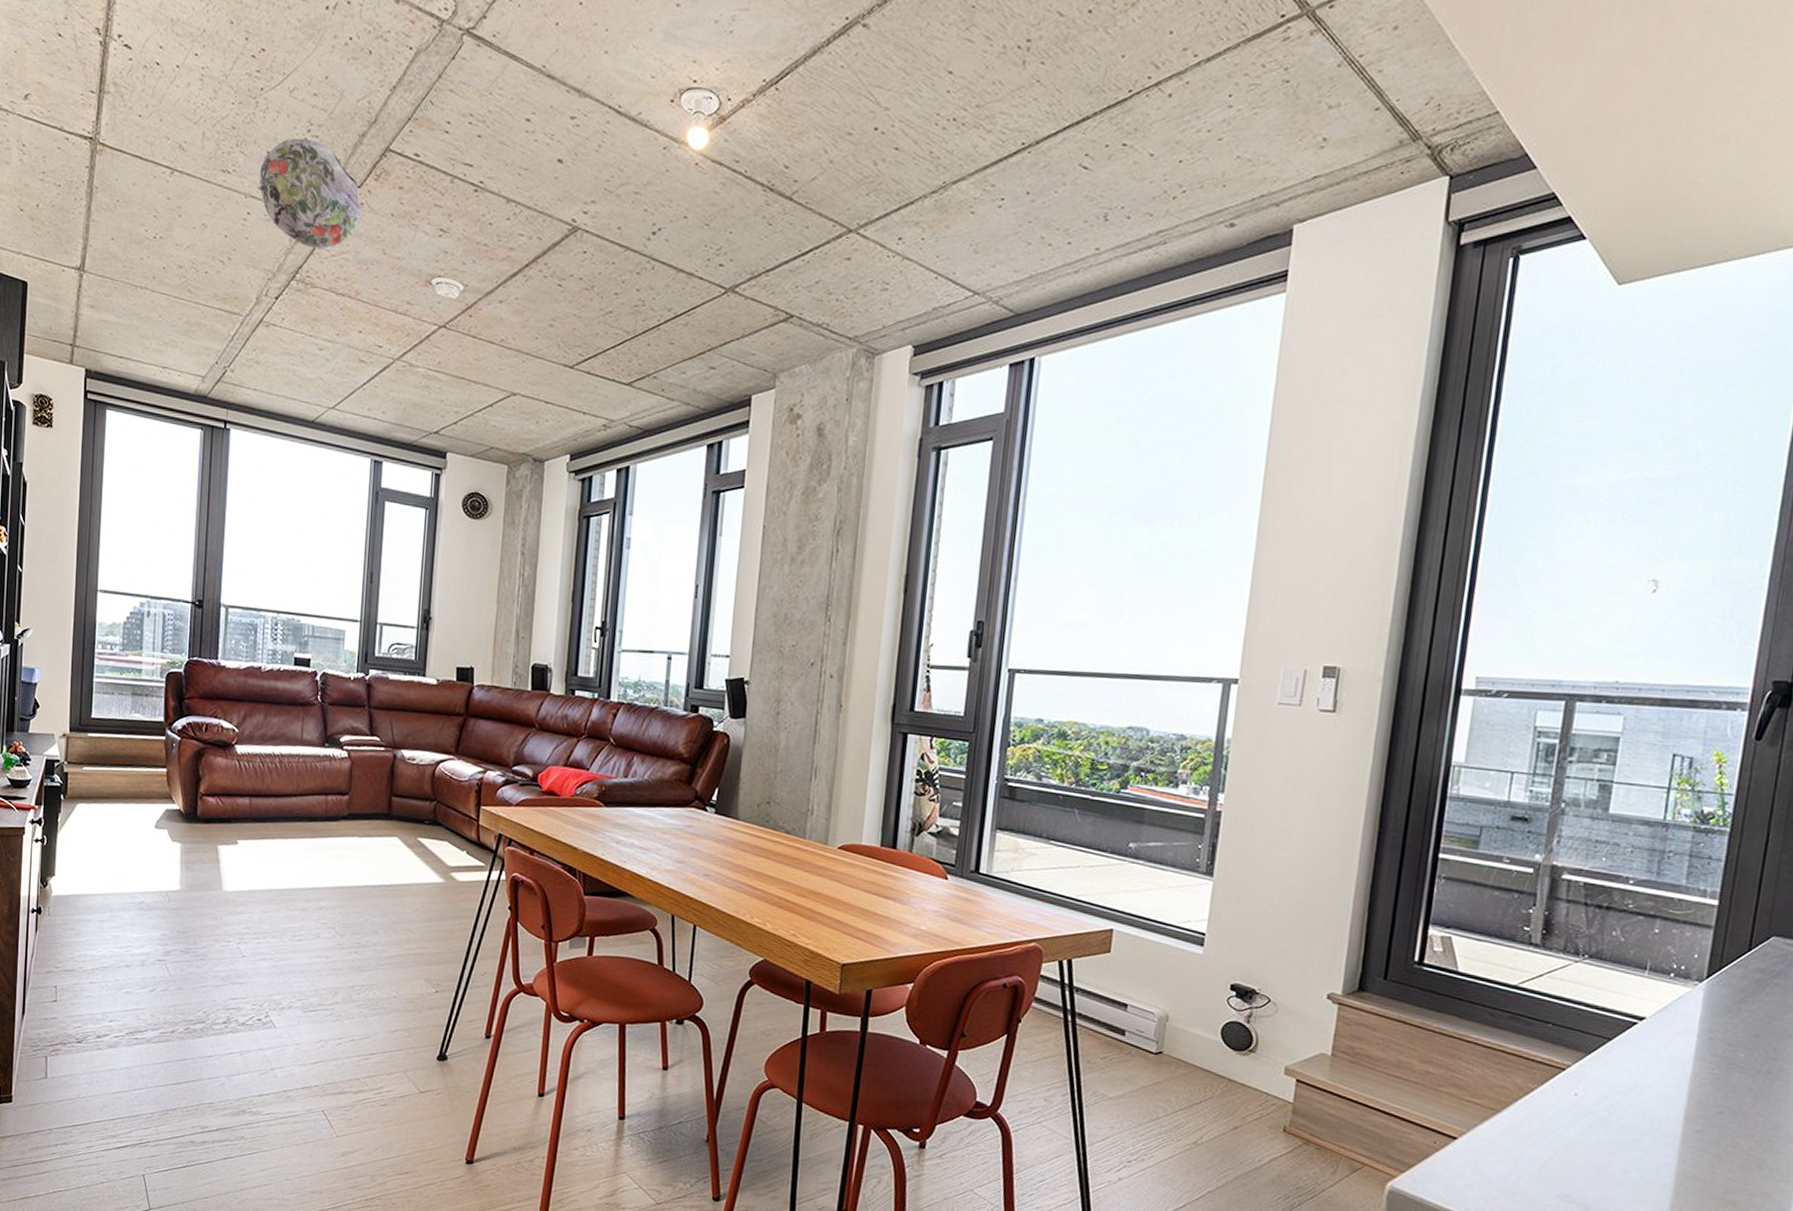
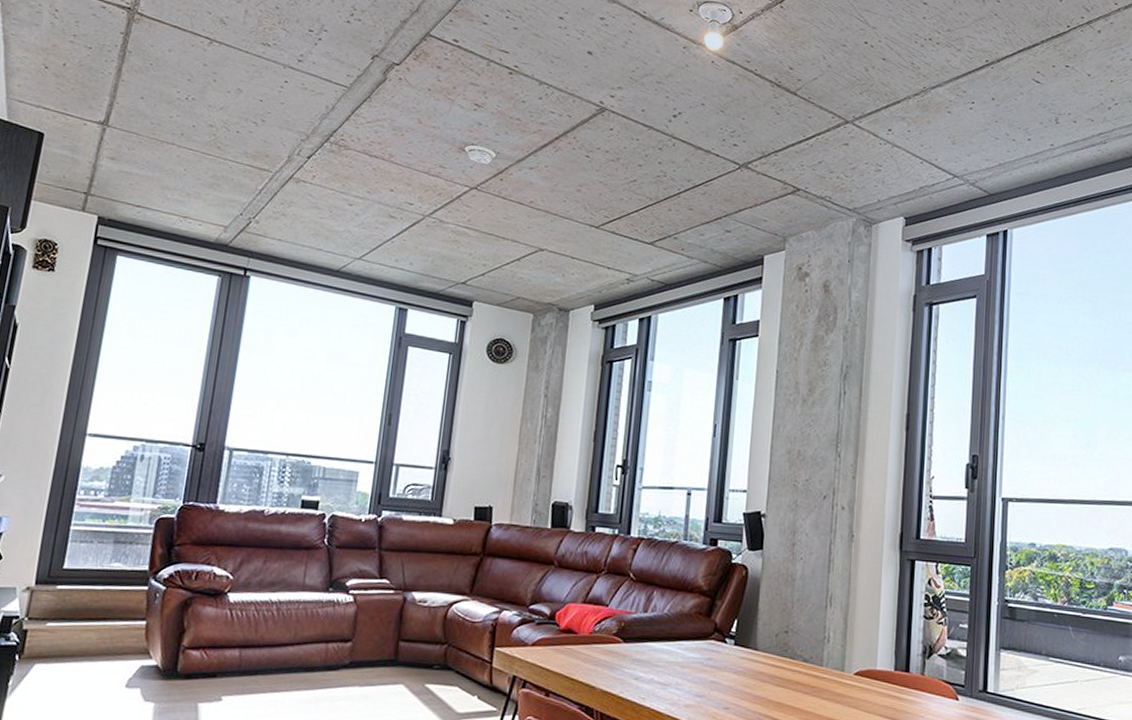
paper lantern: present [259,138,361,249] -> none [299,20,400,116]

